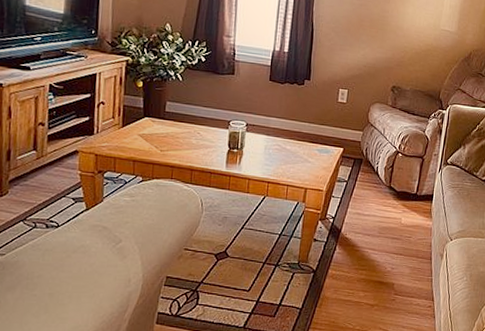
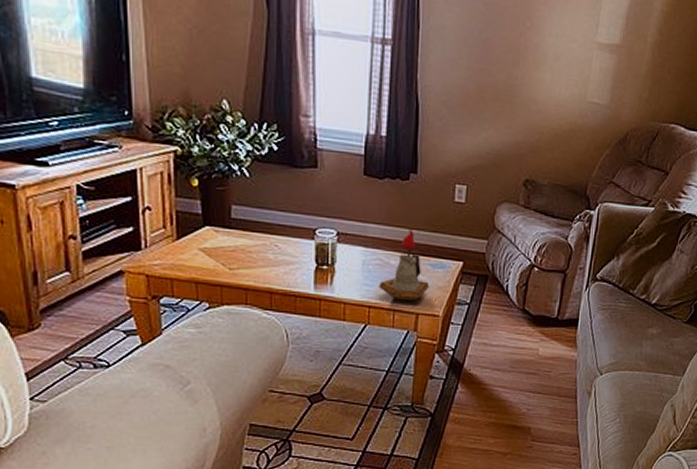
candle holder: none [276,122,316,179] -> present [379,230,429,301]

